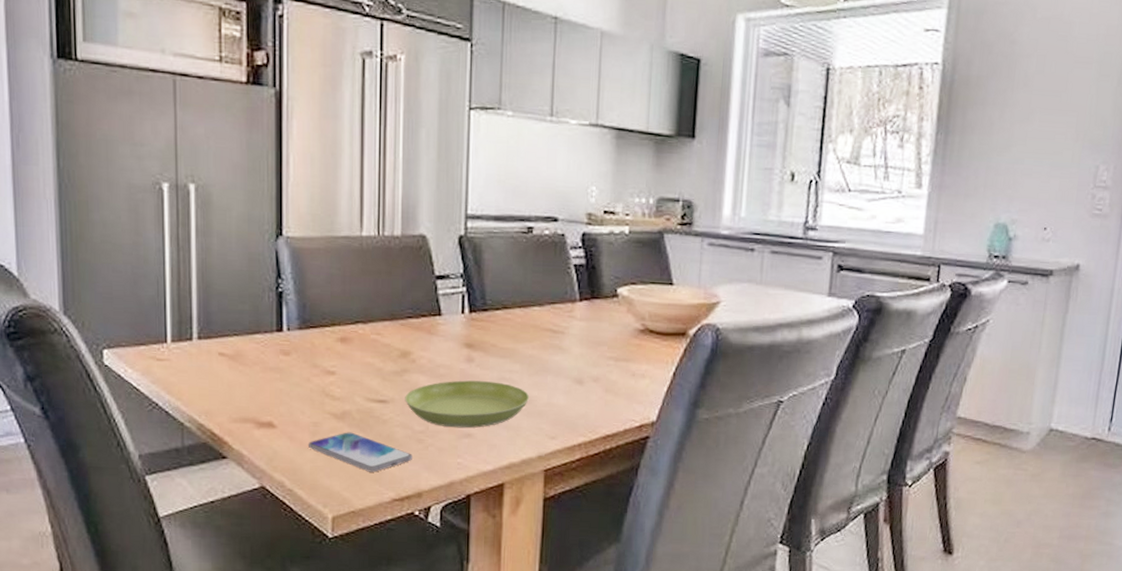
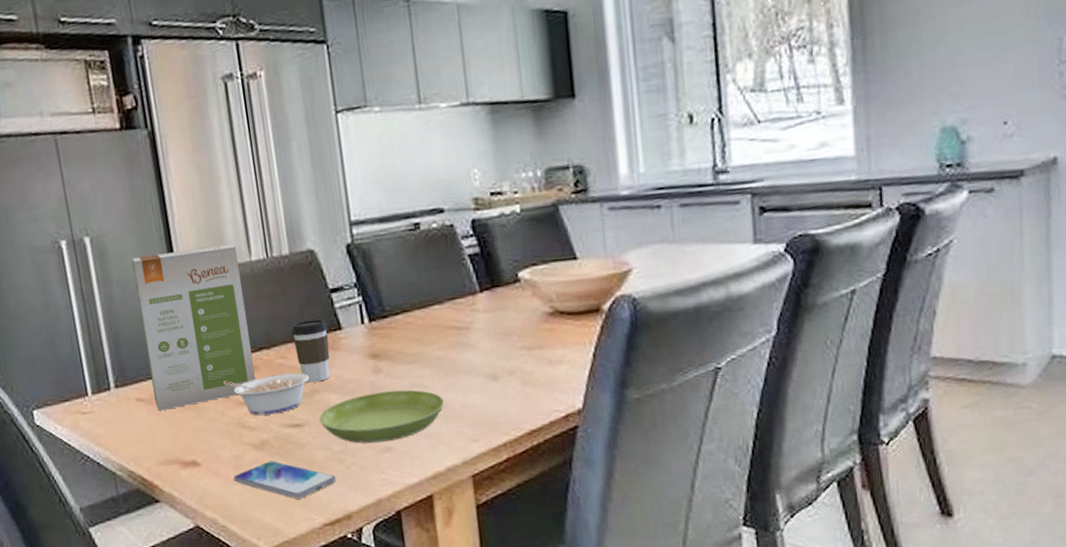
food box: none [237,212,349,368] -> present [132,245,256,411]
legume: none [313,348,402,388] -> present [222,373,310,416]
coffee cup: none [391,302,428,362] -> present [291,319,331,383]

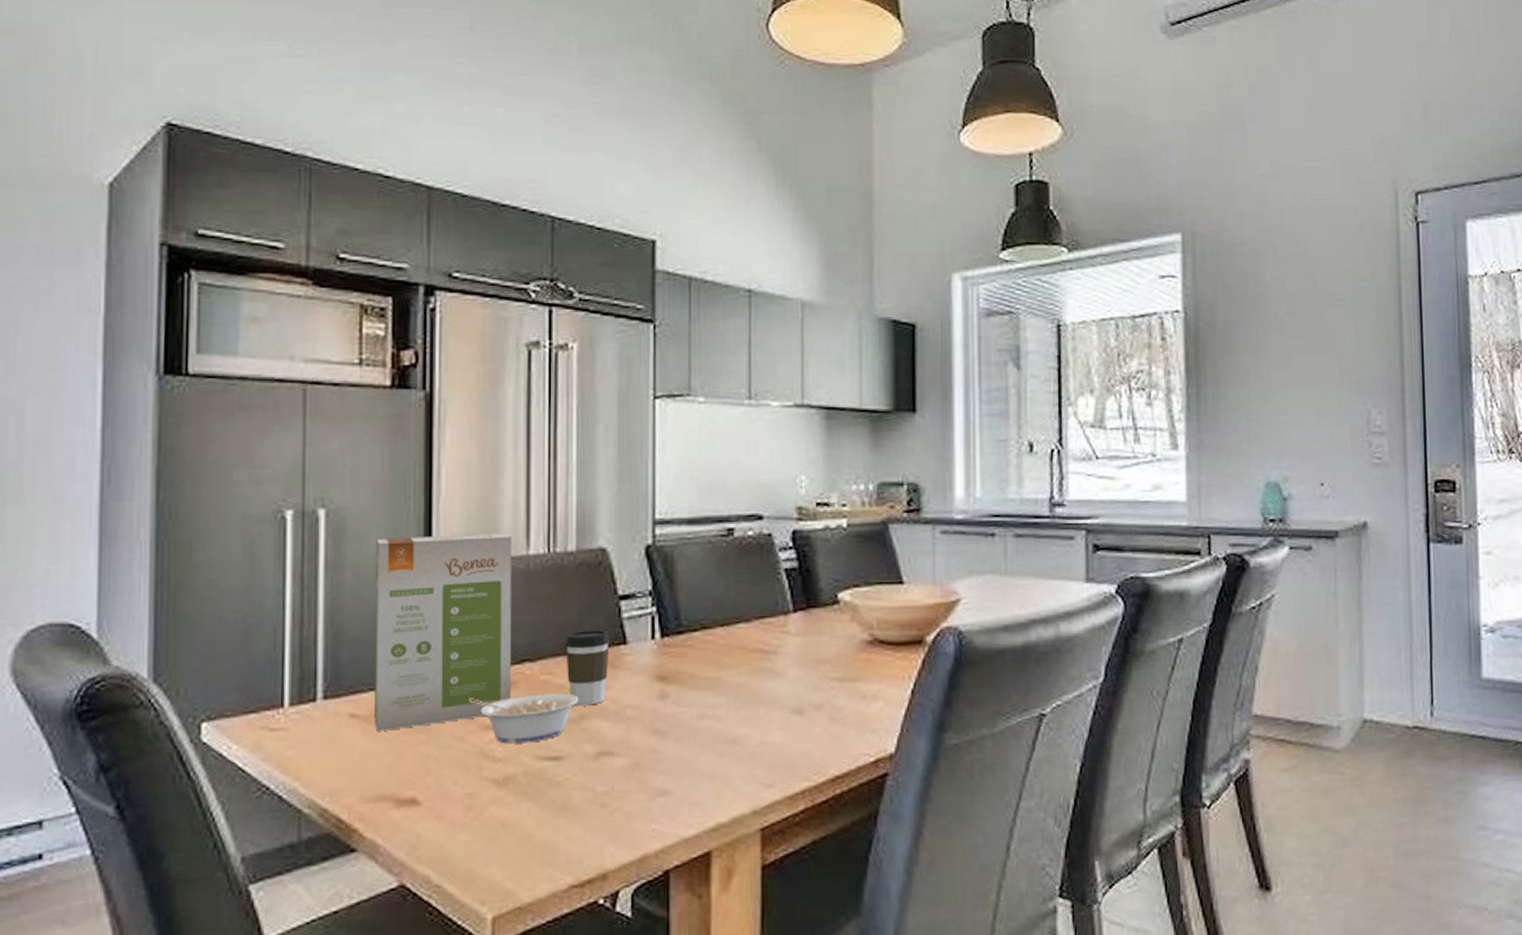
smartphone: present [233,460,336,499] -> none [461,801,594,853]
saucer: present [319,389,445,444] -> none [584,721,739,785]

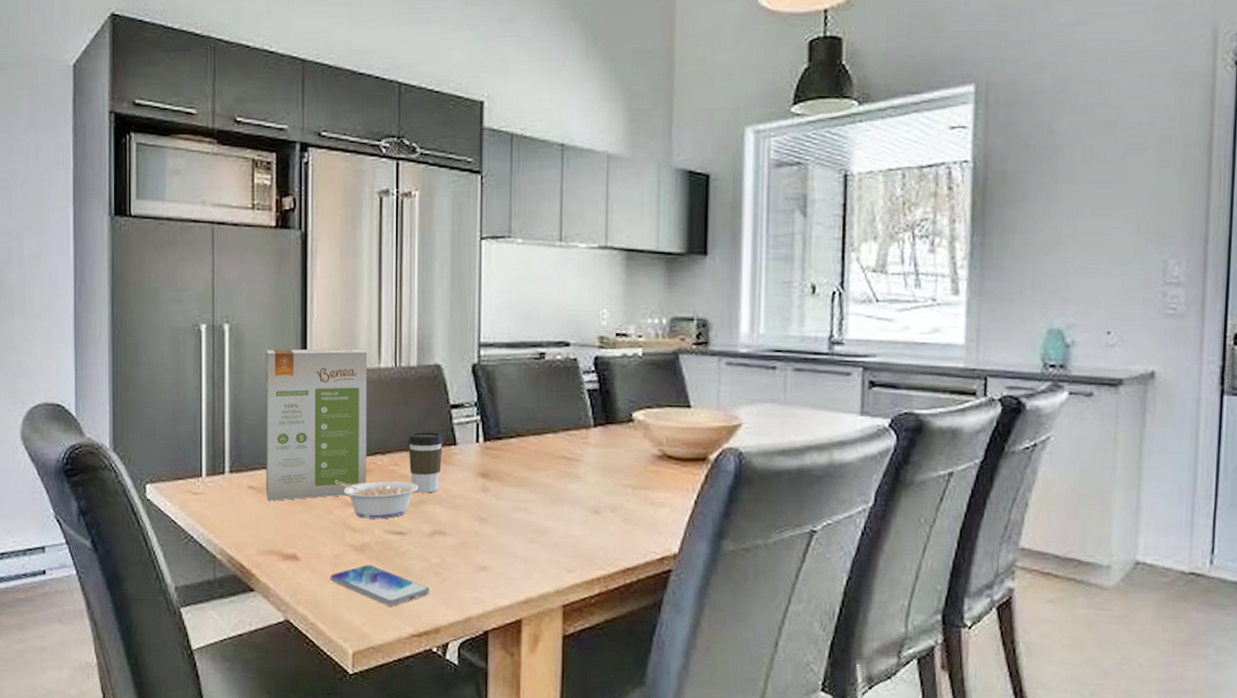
smartphone: none [461,801,594,853] -> present [329,564,430,606]

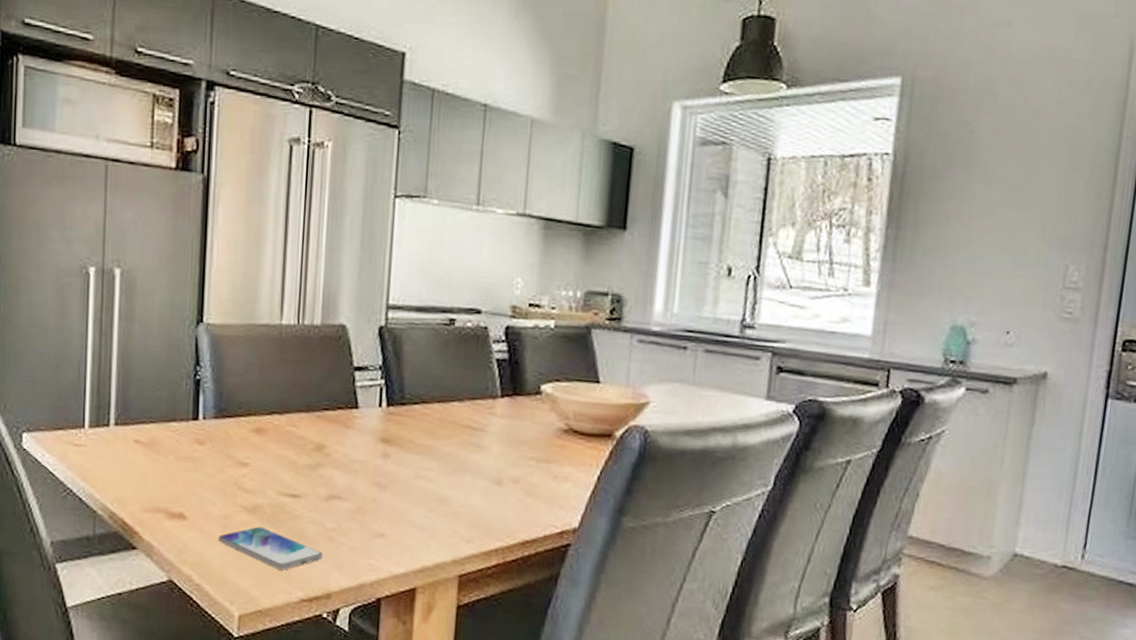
food box: present [266,349,368,501] -> none [153,298,269,457]
legume: present [334,480,419,519] -> none [227,438,316,481]
coffee cup: present [408,432,443,493] -> none [307,393,345,456]

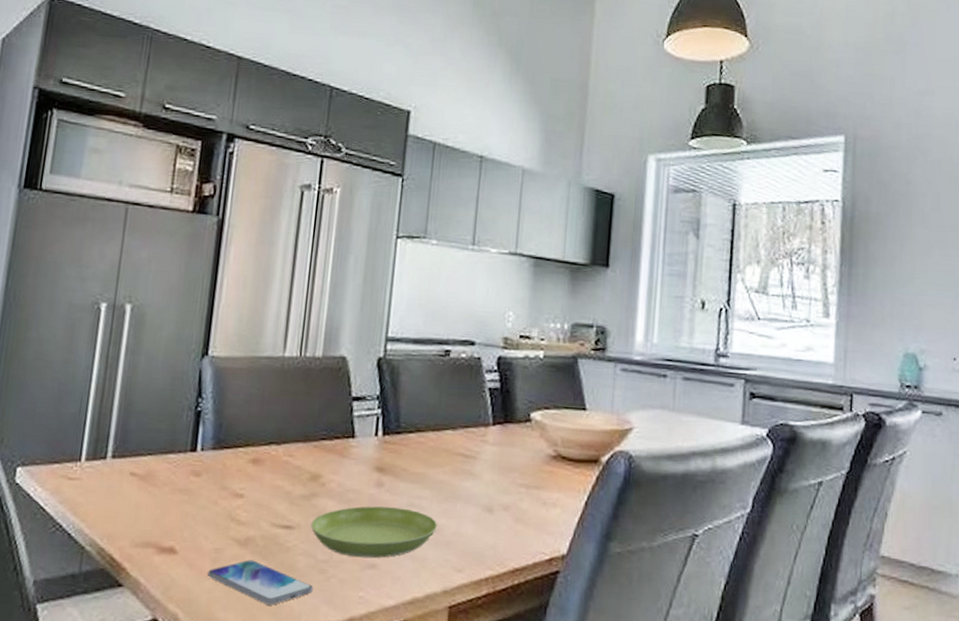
saucer: none [317,477,446,528] -> present [311,506,438,558]

